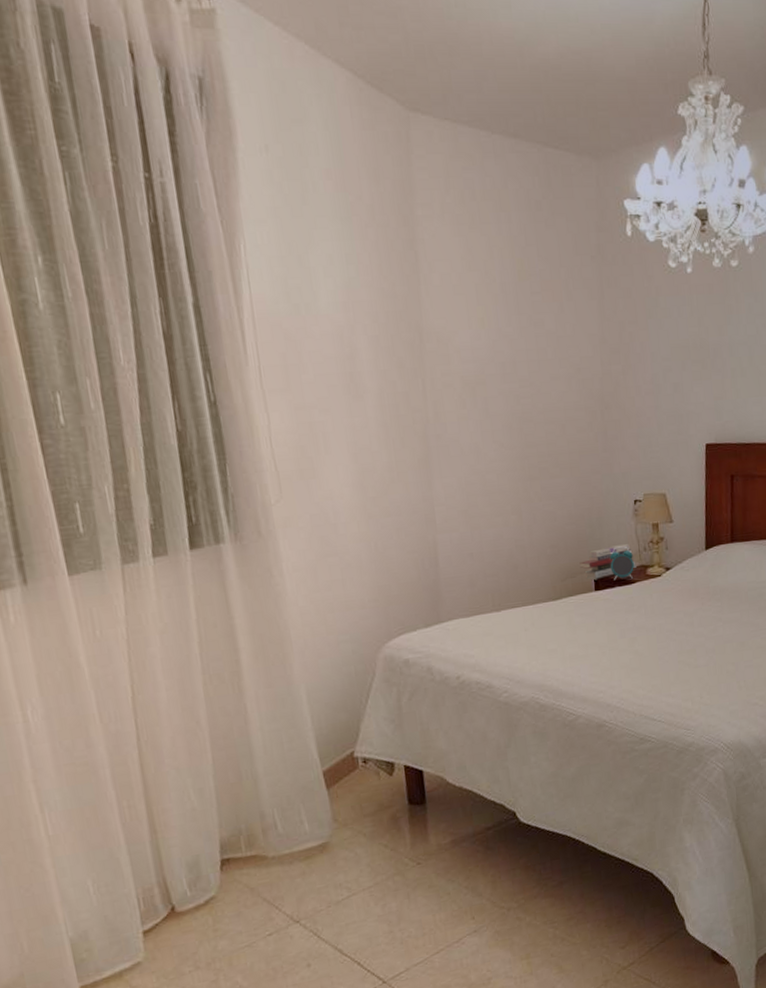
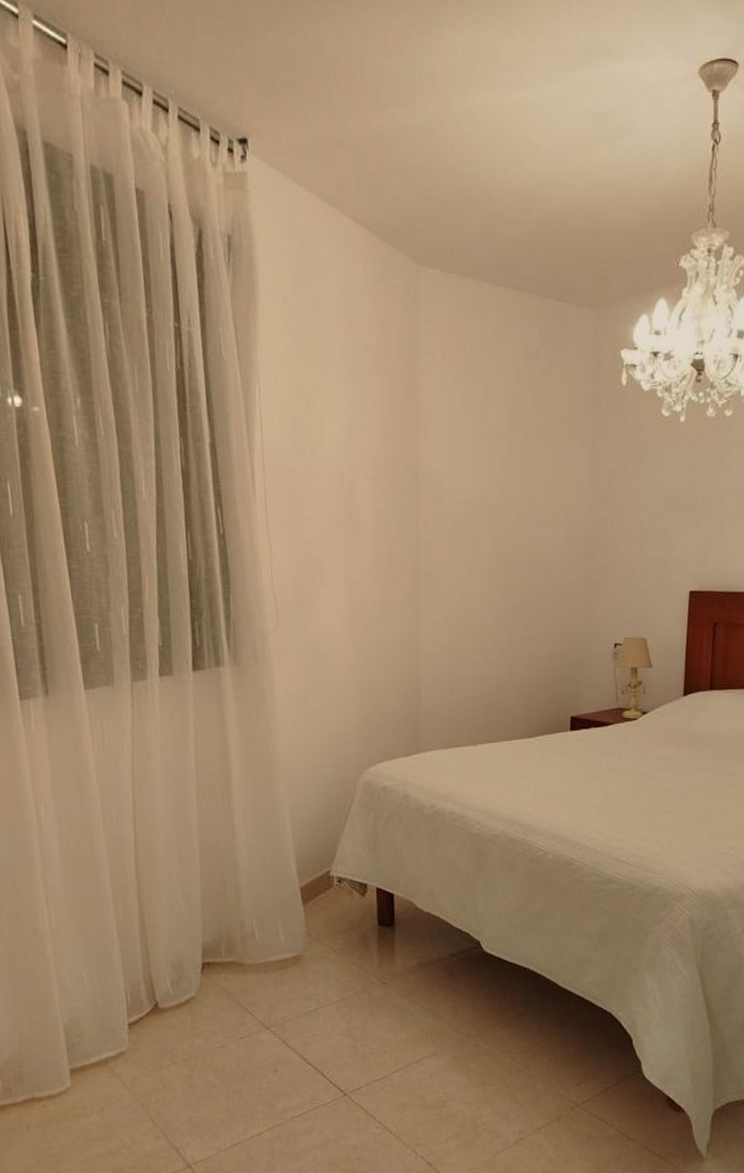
books: present [579,543,637,582] -> none [557,685,613,722]
alarm clock: present [609,546,634,581] -> none [586,688,610,722]

